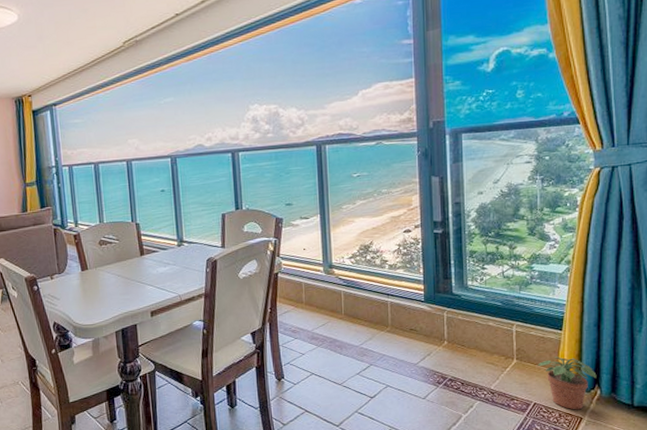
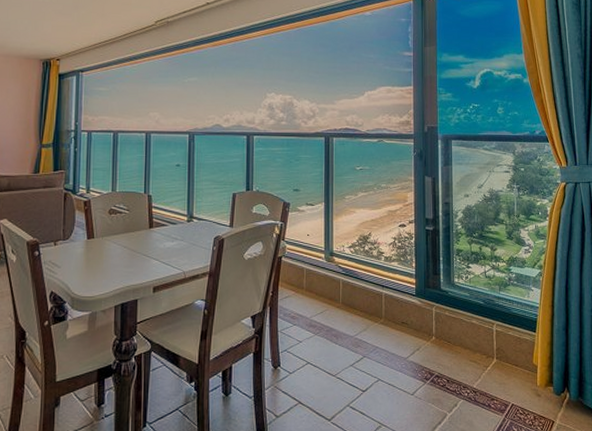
potted plant: present [537,356,597,410] -> none [514,358,566,413]

